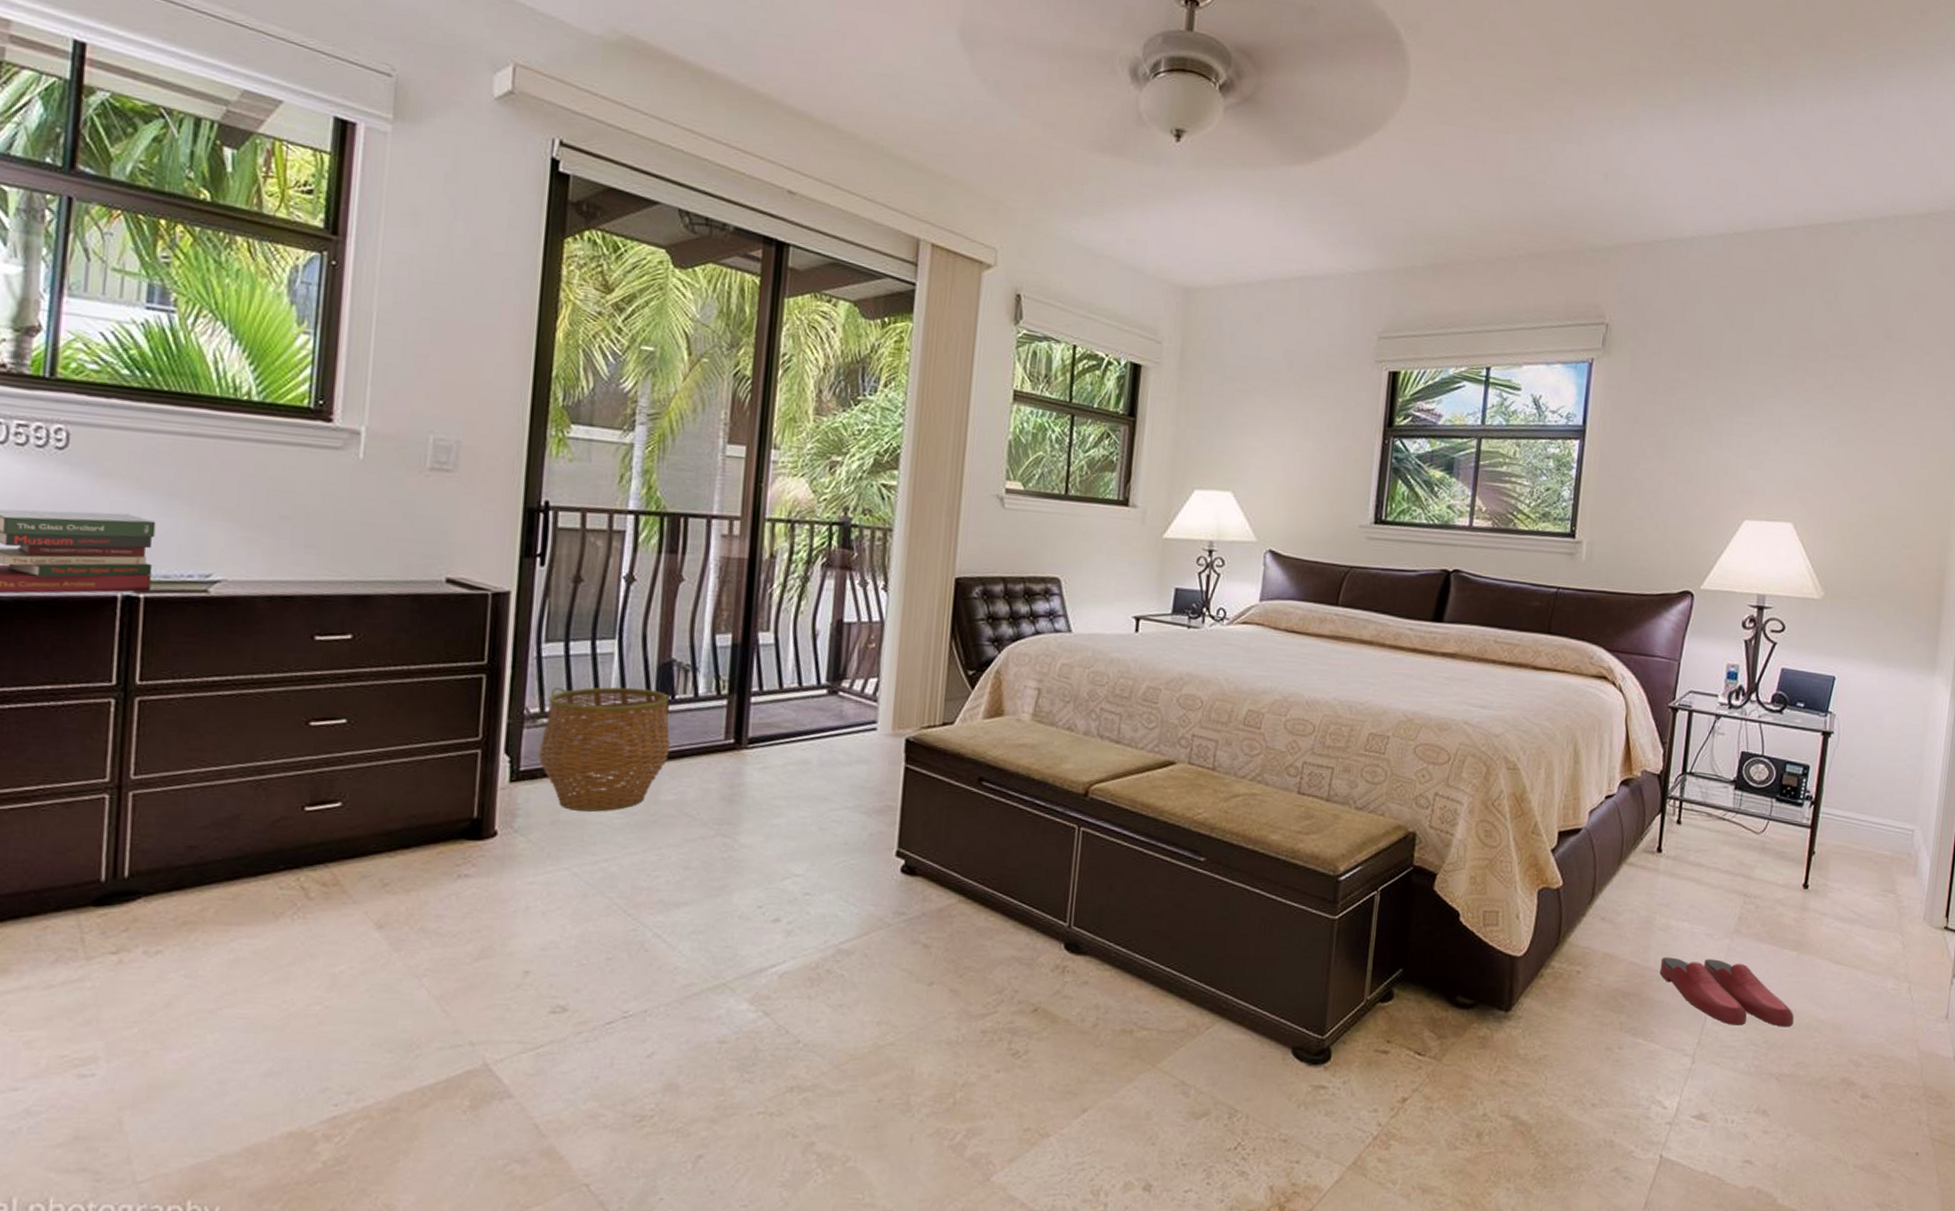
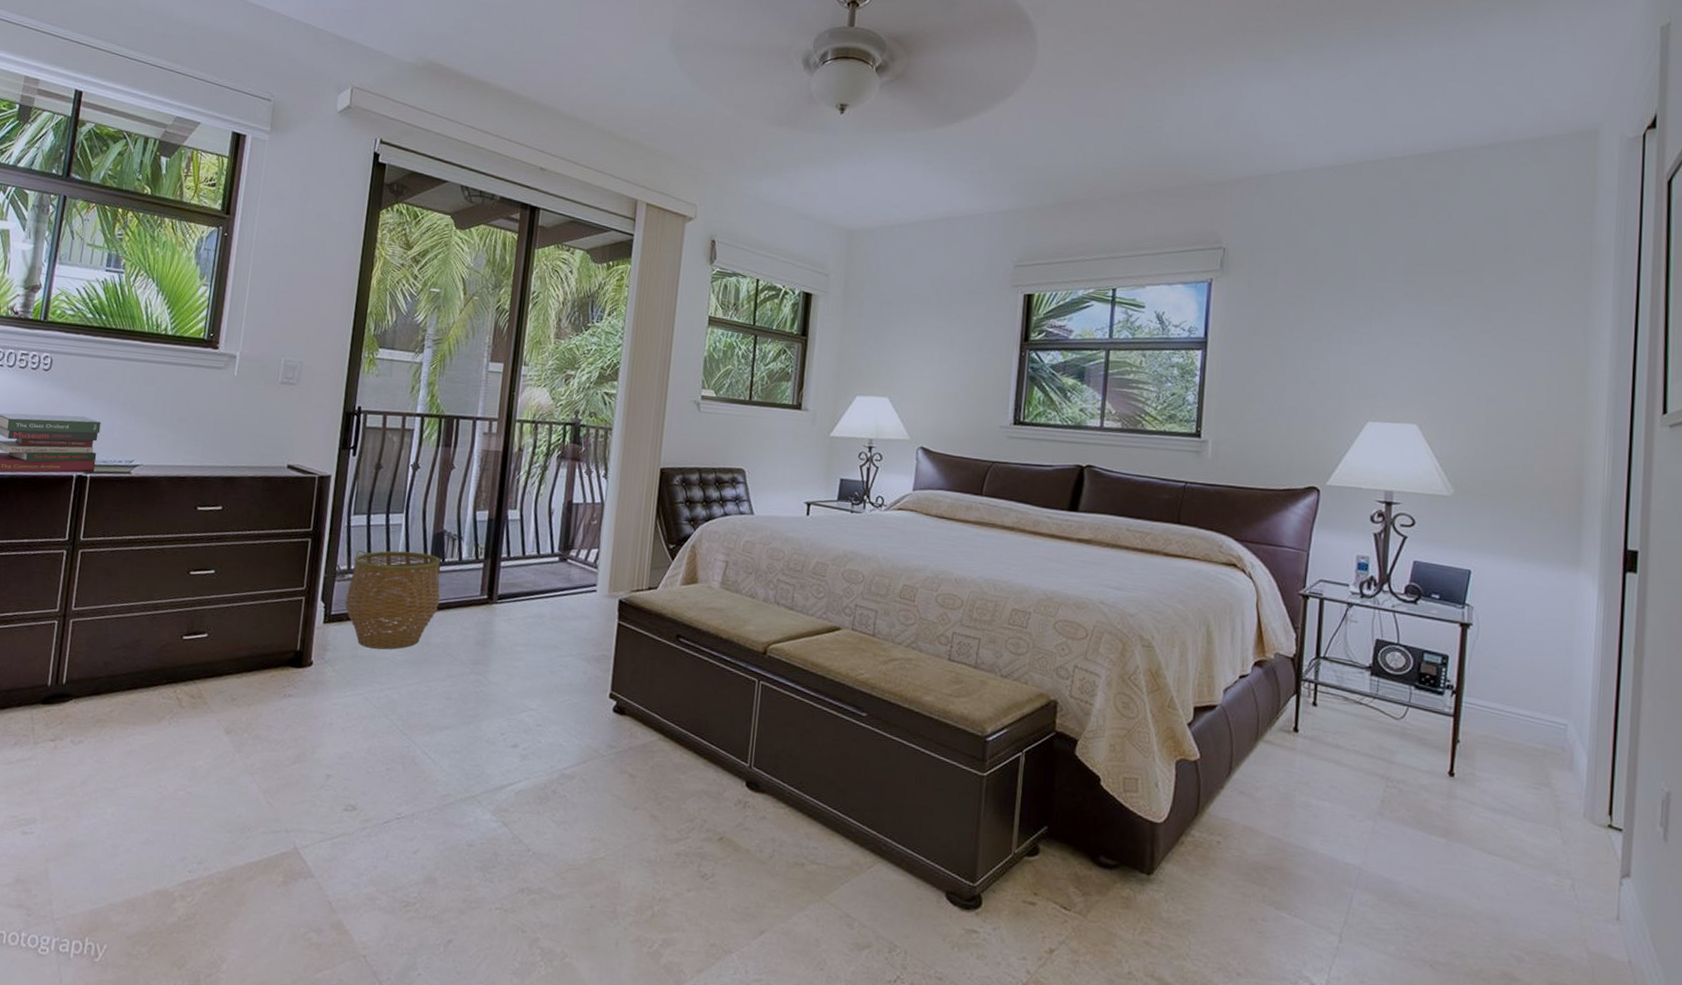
slippers: present [1659,956,1794,1027] -> none [1301,834,1446,915]

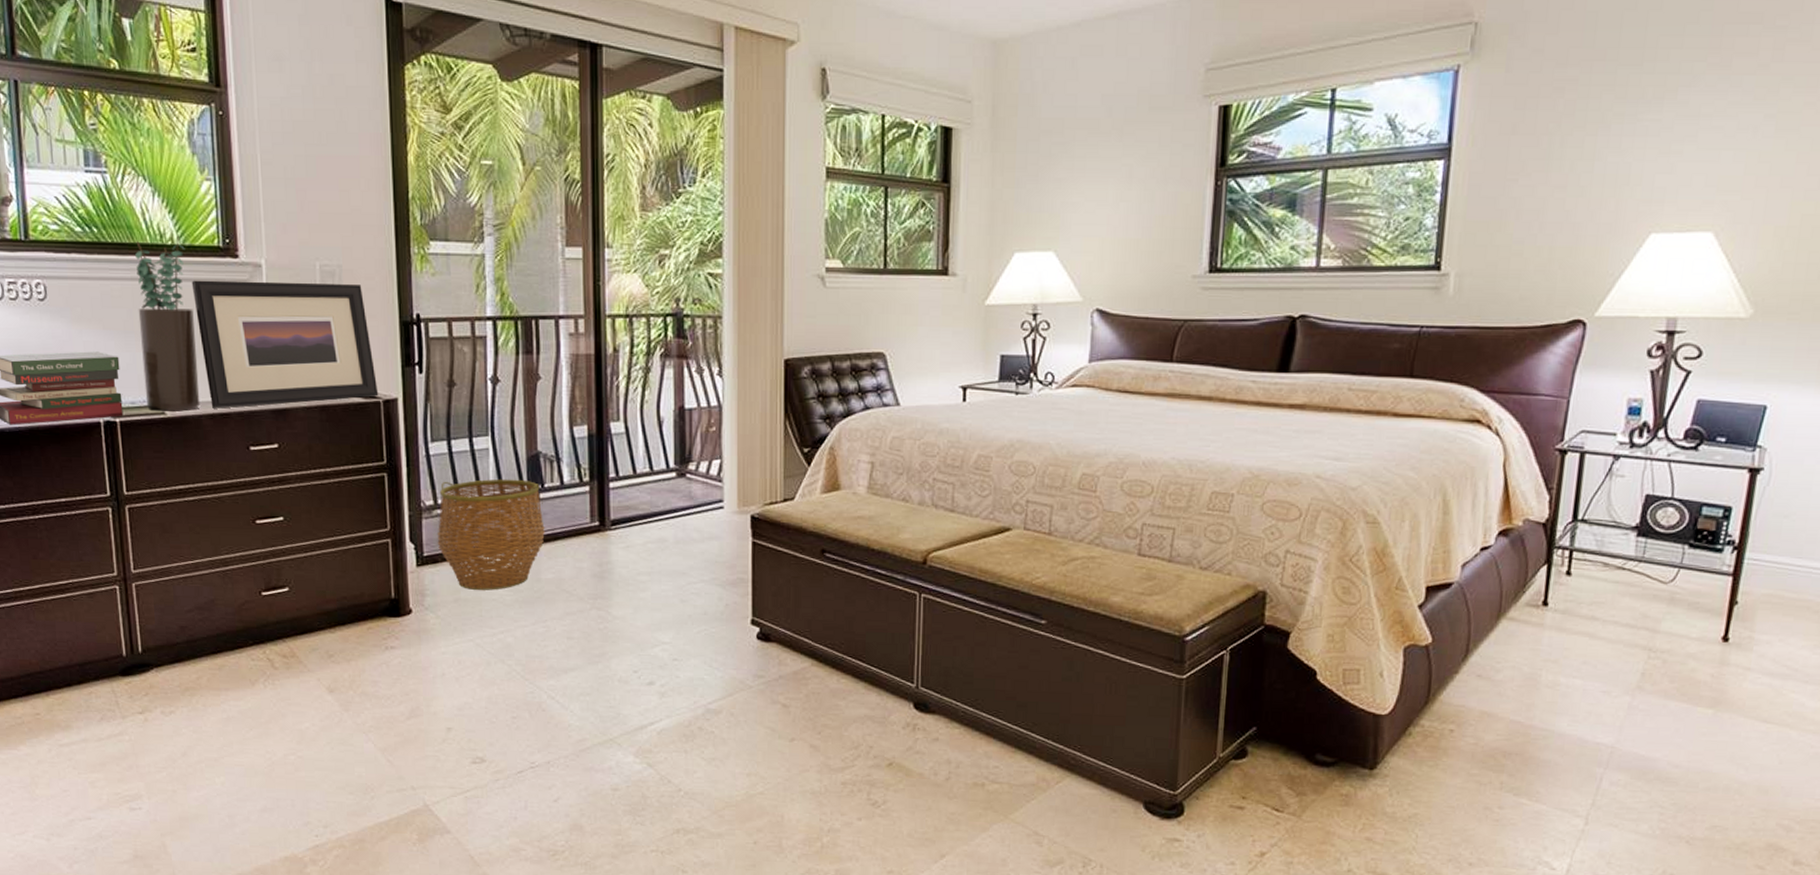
vase: none [116,327,176,472] -> present [135,235,200,412]
picture frame: none [171,364,317,473] -> present [191,280,379,409]

